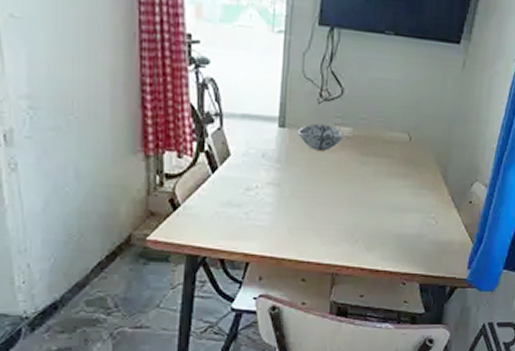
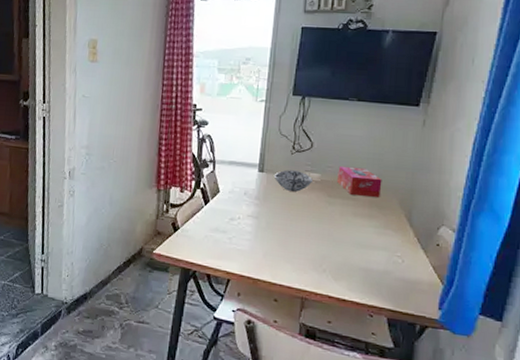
tissue box: none [371,117,419,153] -> present [337,165,382,197]

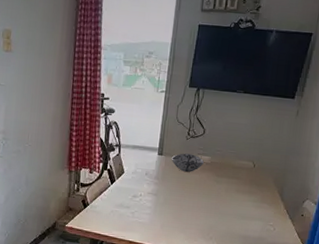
tissue box: present [337,165,382,197] -> none [224,149,261,176]

